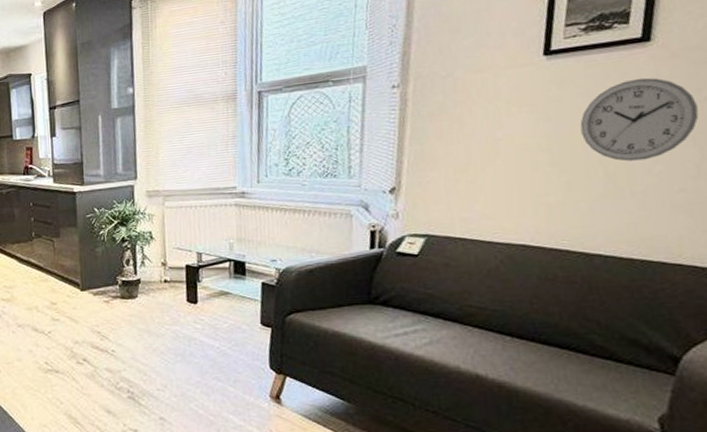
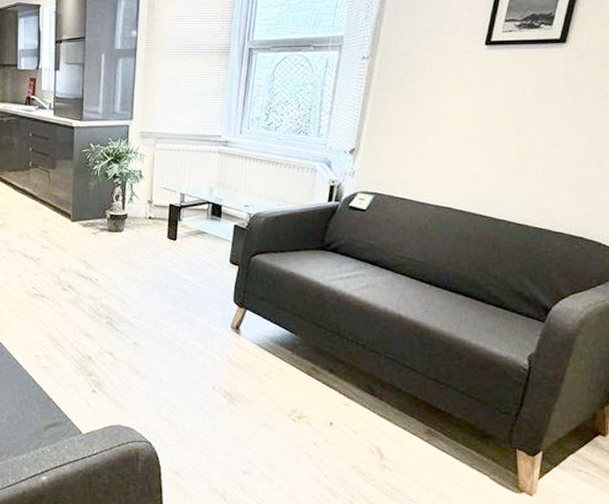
wall clock: present [580,78,699,161] -> none [505,74,591,144]

